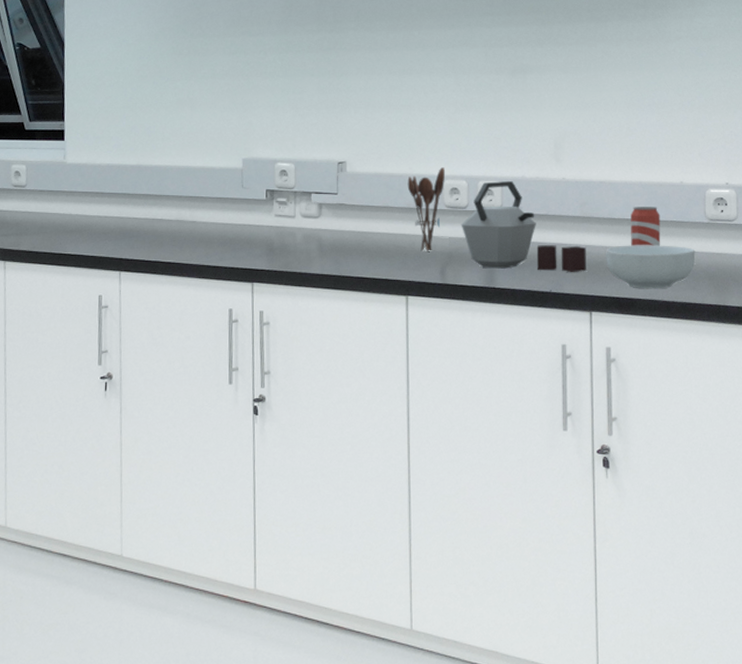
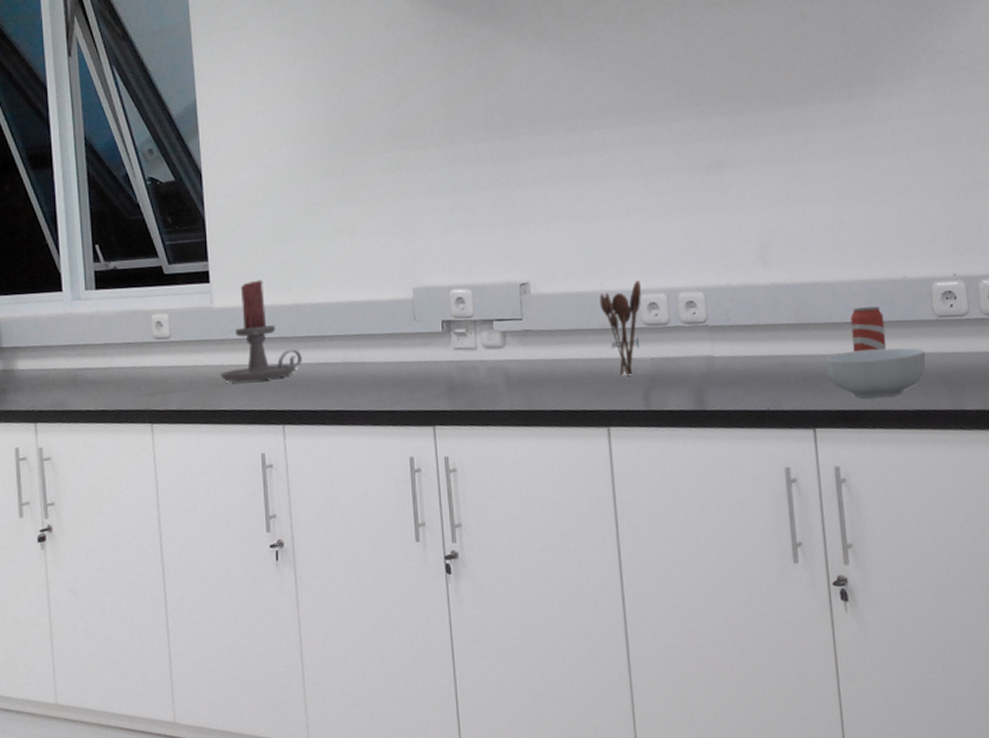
candle holder: none [67,141,141,231] -> present [220,280,302,383]
kettle: present [461,181,586,273] -> none [662,290,806,390]

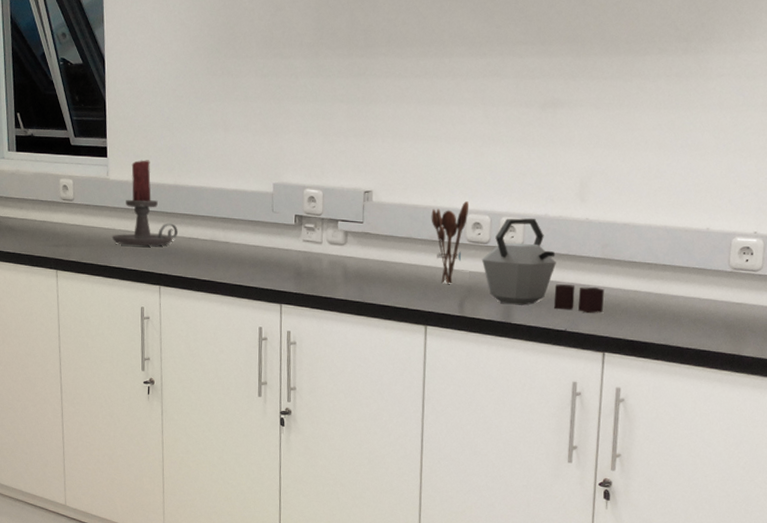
kettle: none [662,290,806,390] -> present [481,218,604,314]
cereal bowl: present [826,348,926,399] -> none [623,289,715,335]
beverage can: present [851,306,887,352] -> none [650,251,683,292]

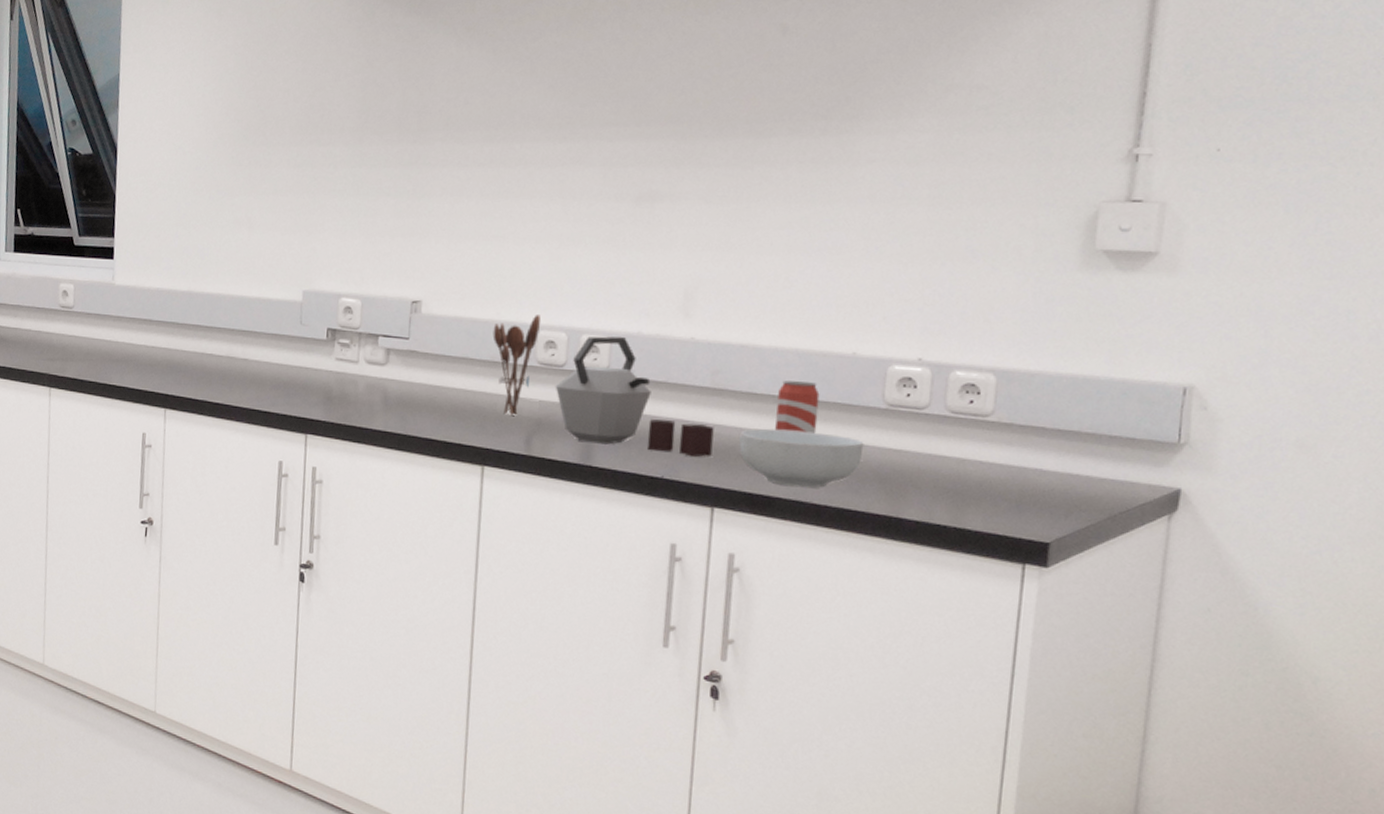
candle holder: present [111,159,178,246] -> none [113,262,190,362]
cereal bowl: none [623,289,715,335] -> present [739,428,864,488]
beverage can: none [650,251,683,292] -> present [775,380,820,434]

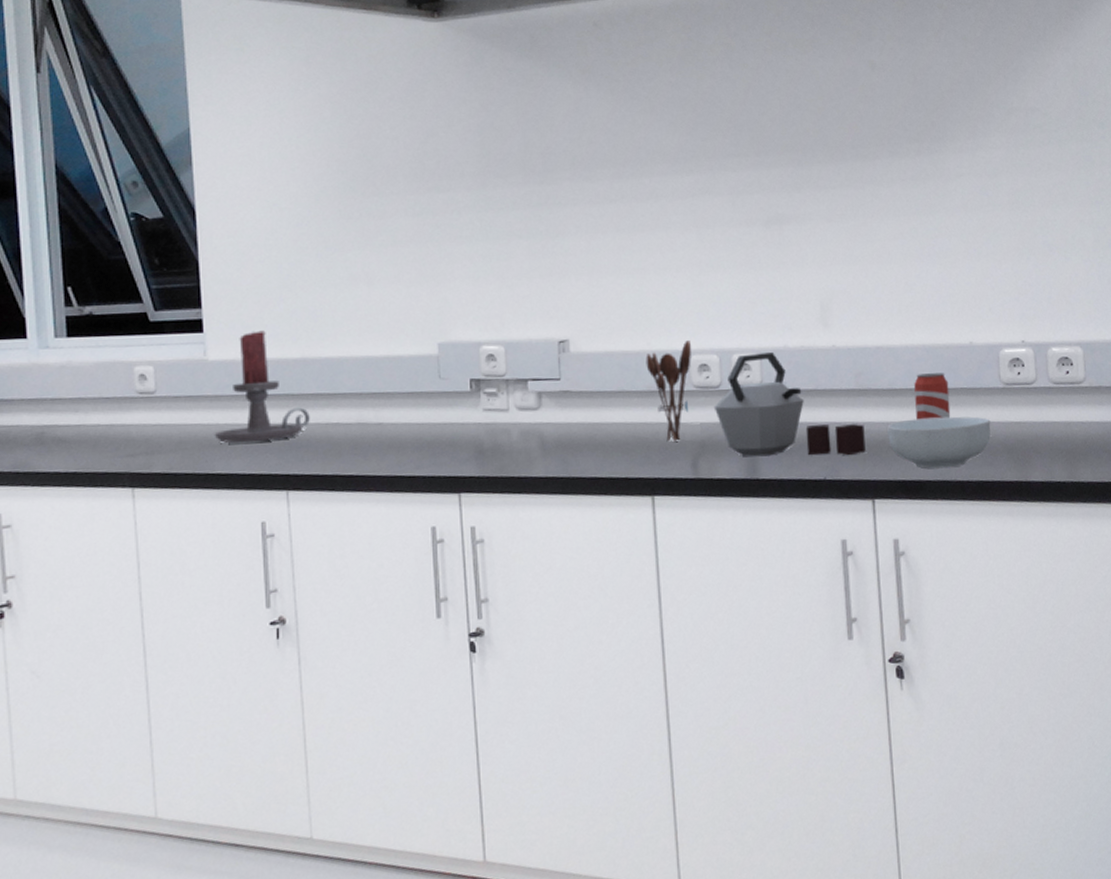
candle holder: none [113,262,190,362] -> present [214,330,310,444]

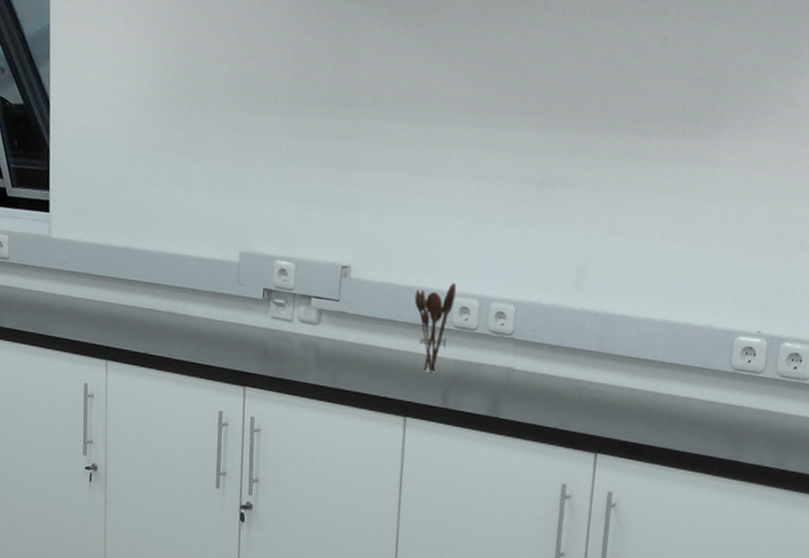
candle holder: present [214,330,310,444] -> none [52,217,130,316]
kettle: present [713,352,866,457] -> none [468,304,599,411]
cereal bowl: present [887,416,991,469] -> none [618,387,715,438]
beverage can: present [914,373,951,420] -> none [647,347,682,392]

